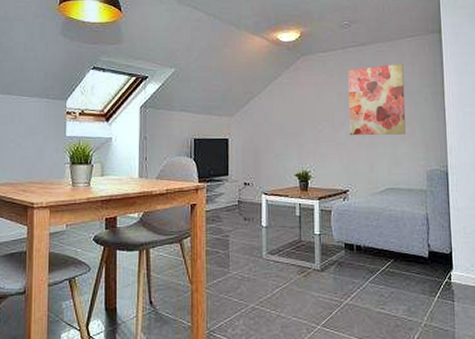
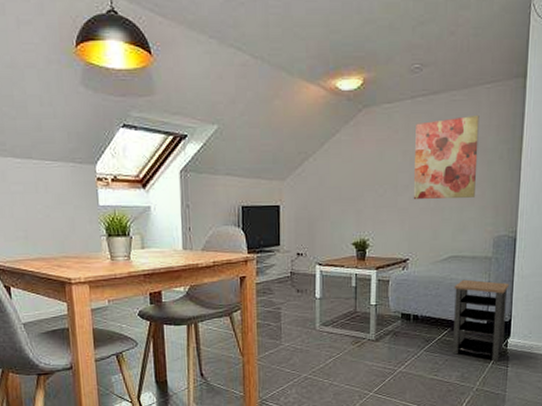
side table: none [393,211,448,296] -> present [452,279,510,362]

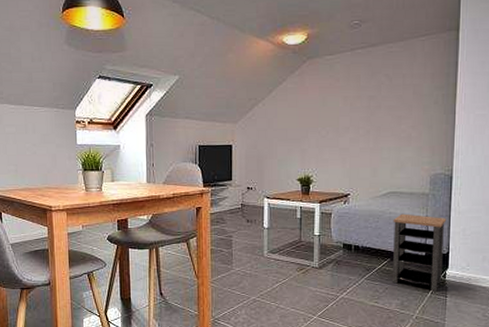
wall art: present [413,114,479,199] -> none [353,64,415,140]

